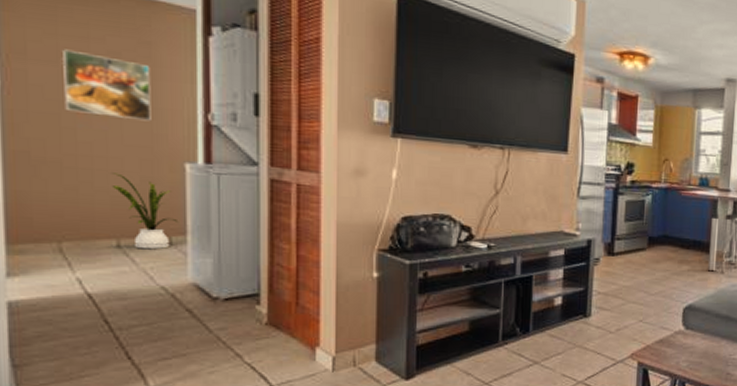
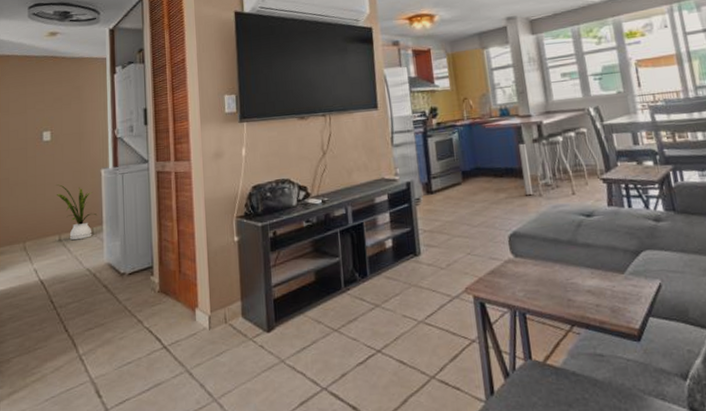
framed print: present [63,49,151,122] -> none [29,102,80,145]

